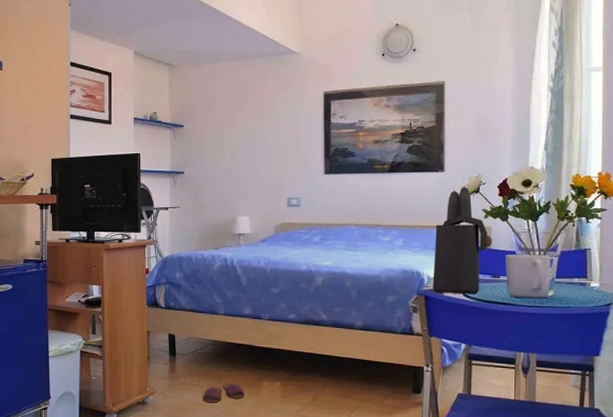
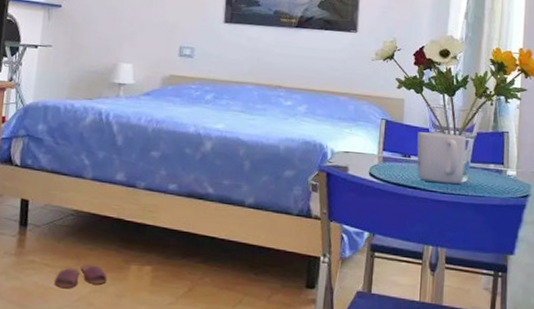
handbag: present [433,187,493,293] -> none [336,51,405,174]

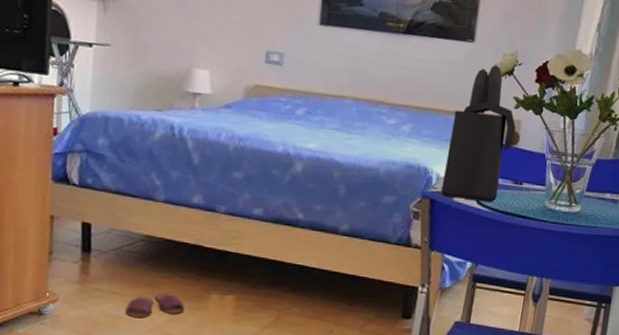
handbag: none [336,51,405,174] -> present [441,65,521,202]
mug: present [417,132,467,185] -> none [528,157,585,215]

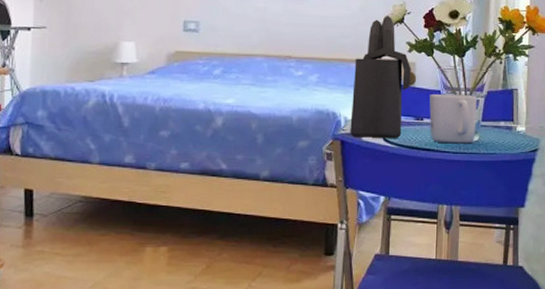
slippers: present [126,293,185,319] -> none [67,250,122,276]
mug: none [528,157,585,215] -> present [429,94,477,144]

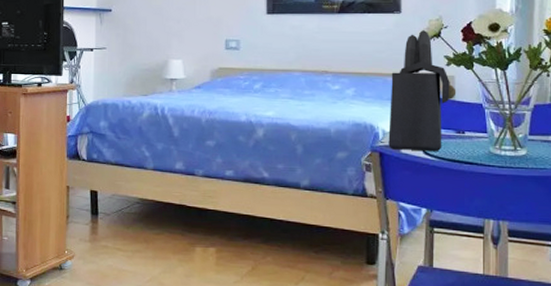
mug: present [429,94,477,144] -> none [471,108,523,158]

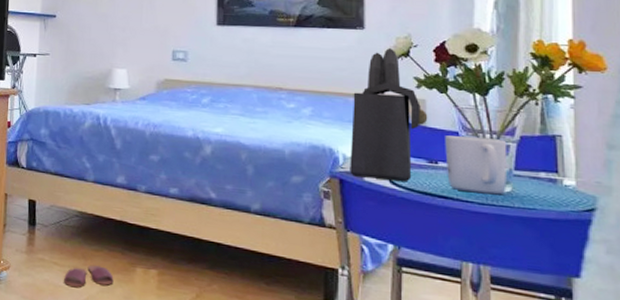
slippers: none [127,248,175,271] -> present [64,265,114,288]
mug: none [471,108,523,158] -> present [445,135,507,195]

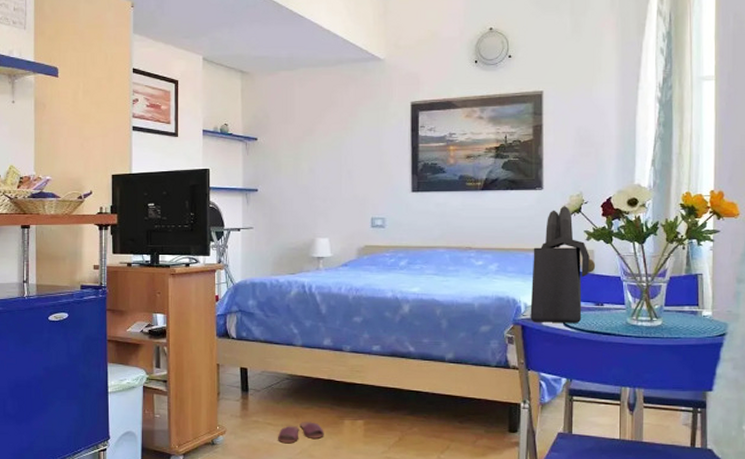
mug: present [445,135,507,195] -> none [609,280,659,328]

